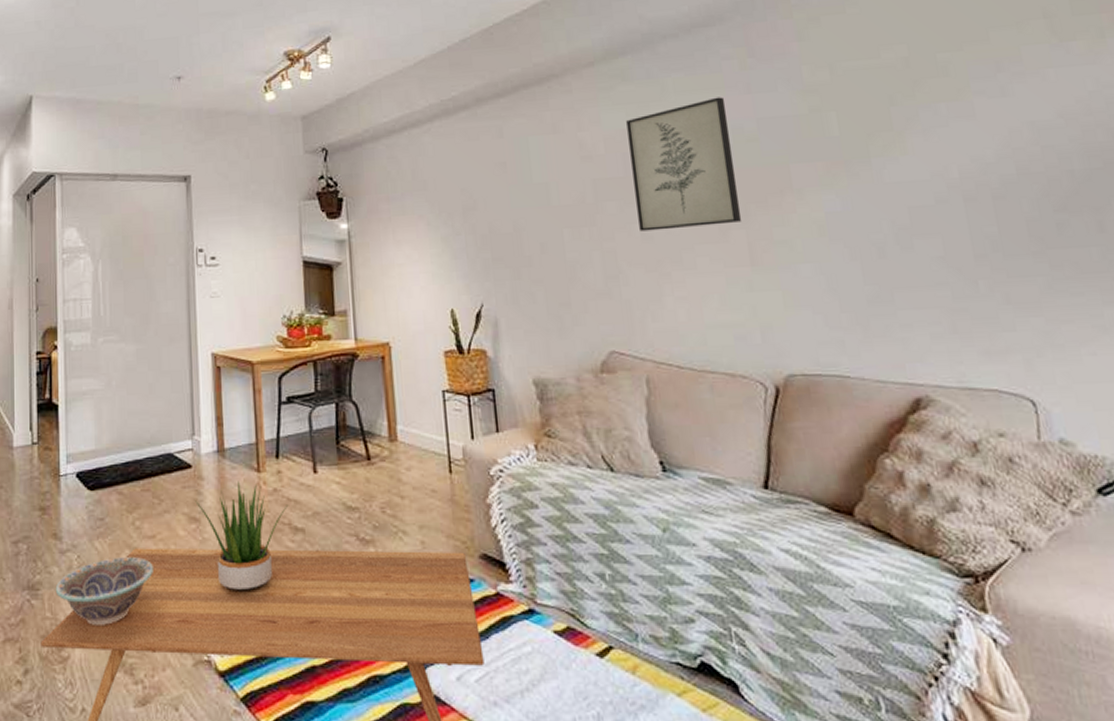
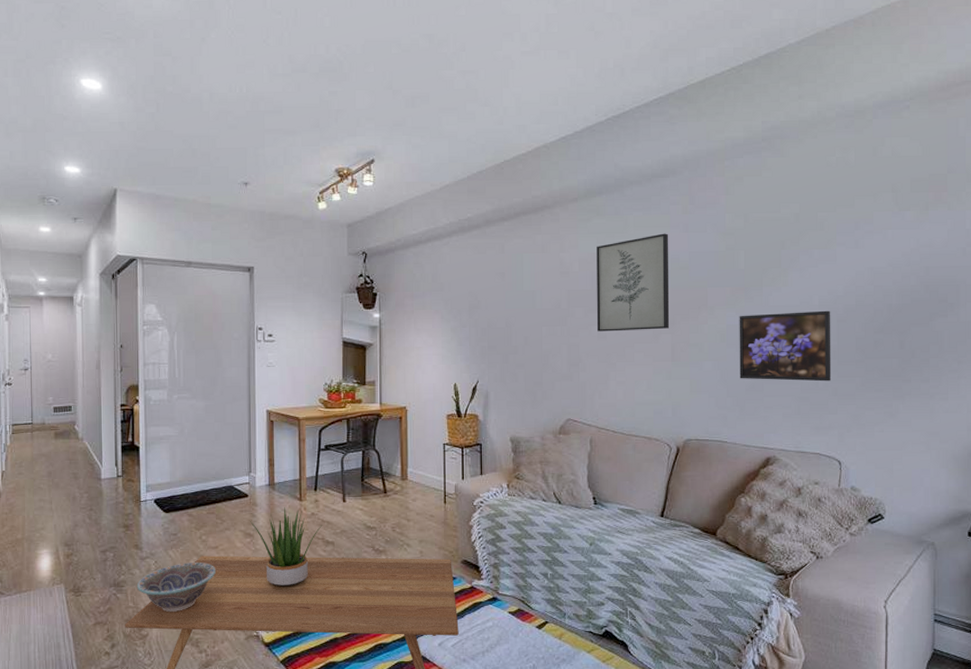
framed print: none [841,184,998,287] -> present [739,310,832,382]

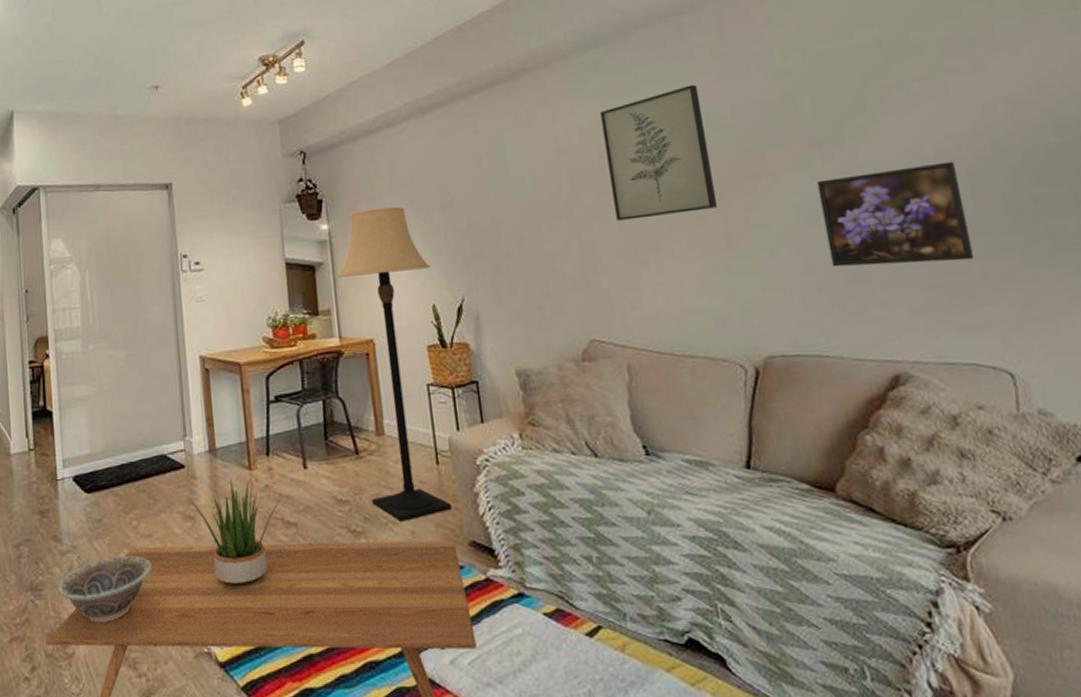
lamp: none [383,304,457,544] -> present [338,206,452,522]

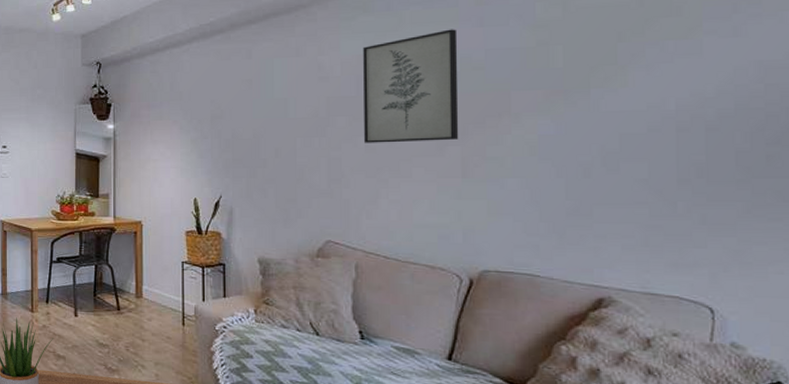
lamp: present [338,206,452,522] -> none [118,114,197,366]
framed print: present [816,161,975,267] -> none [556,116,697,206]

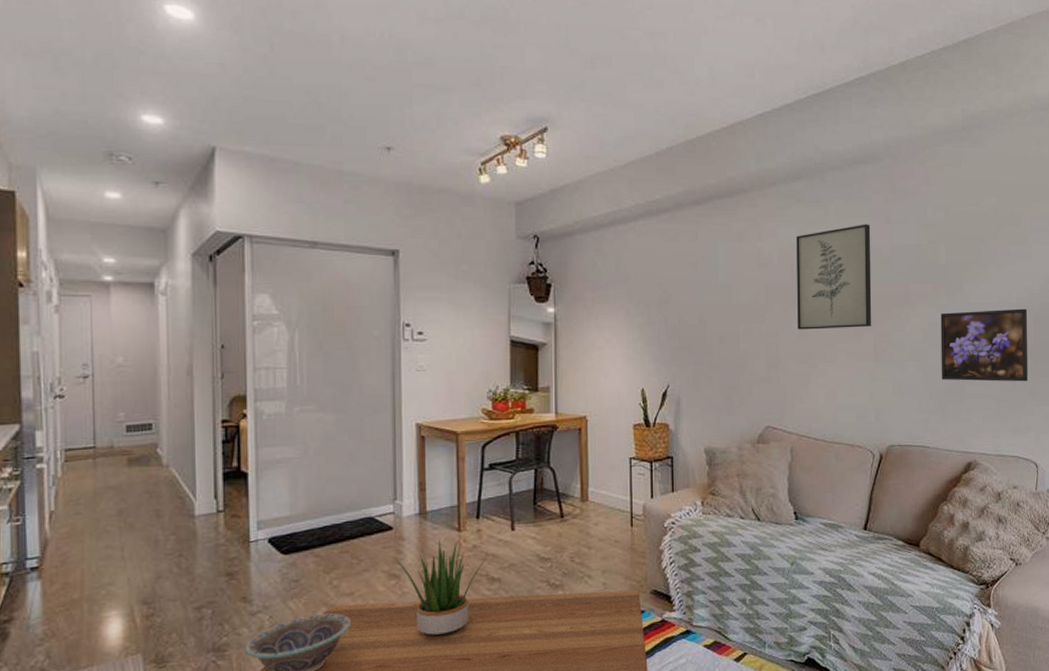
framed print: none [556,116,697,206] -> present [940,308,1029,382]

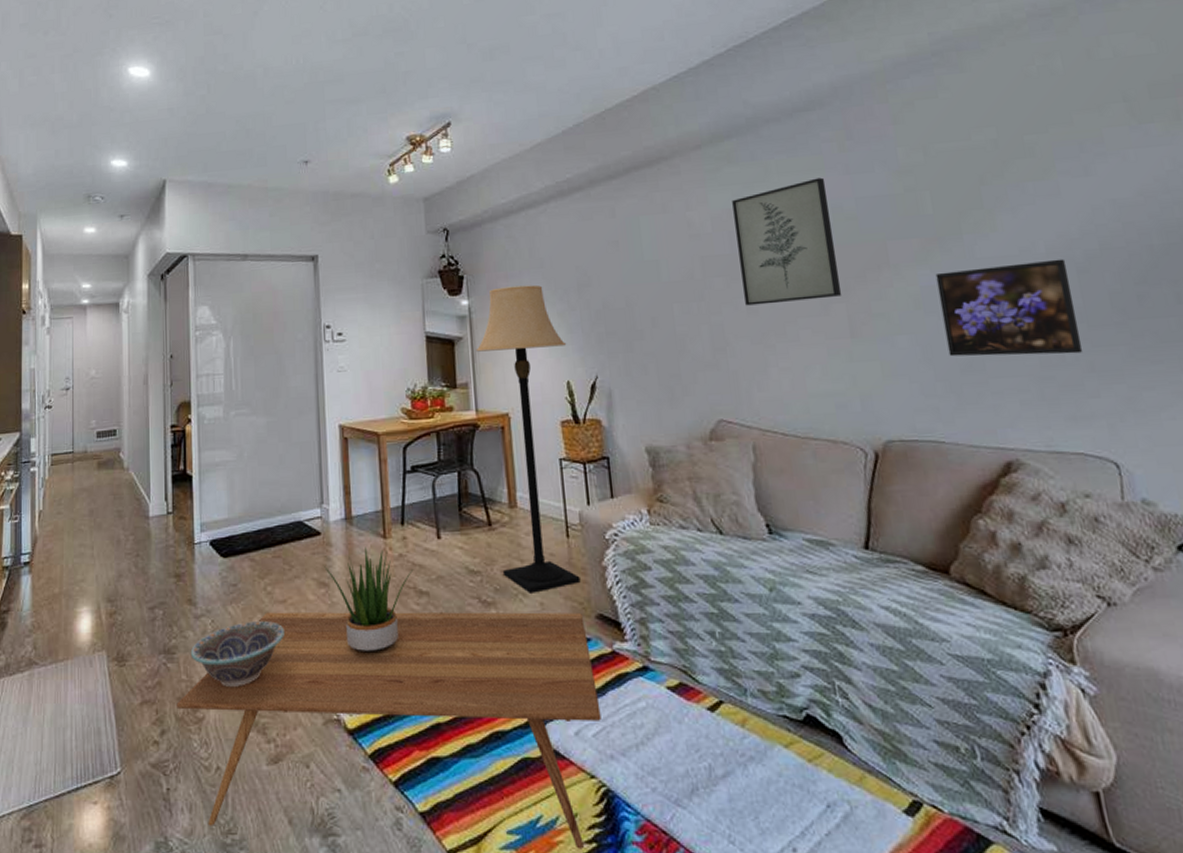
lamp: none [559,298,644,576] -> present [476,285,581,593]

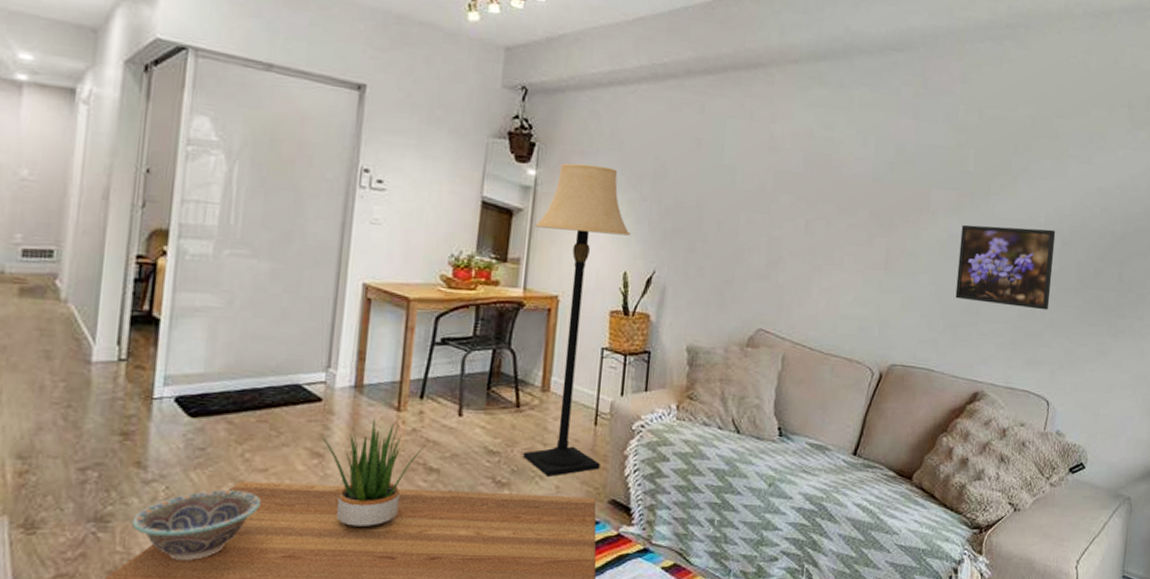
wall art: present [732,177,842,306] -> none [805,117,897,231]

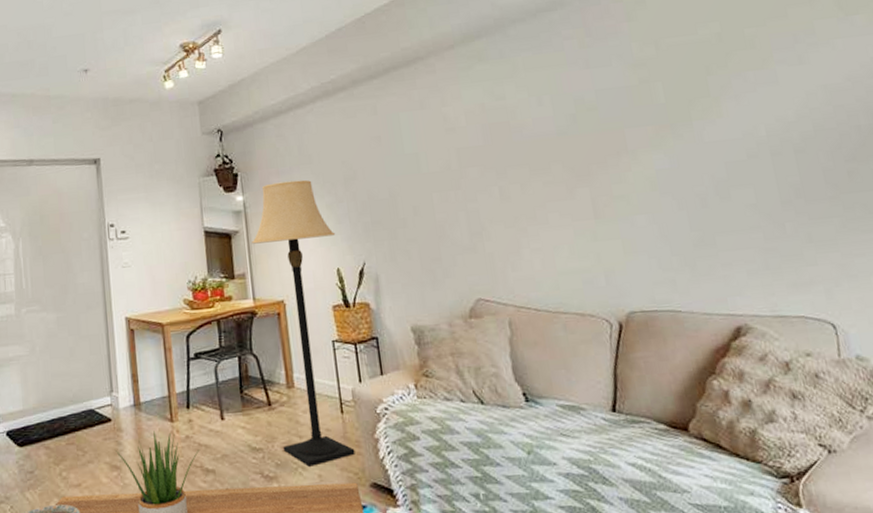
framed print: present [955,224,1056,310] -> none [669,140,802,233]

